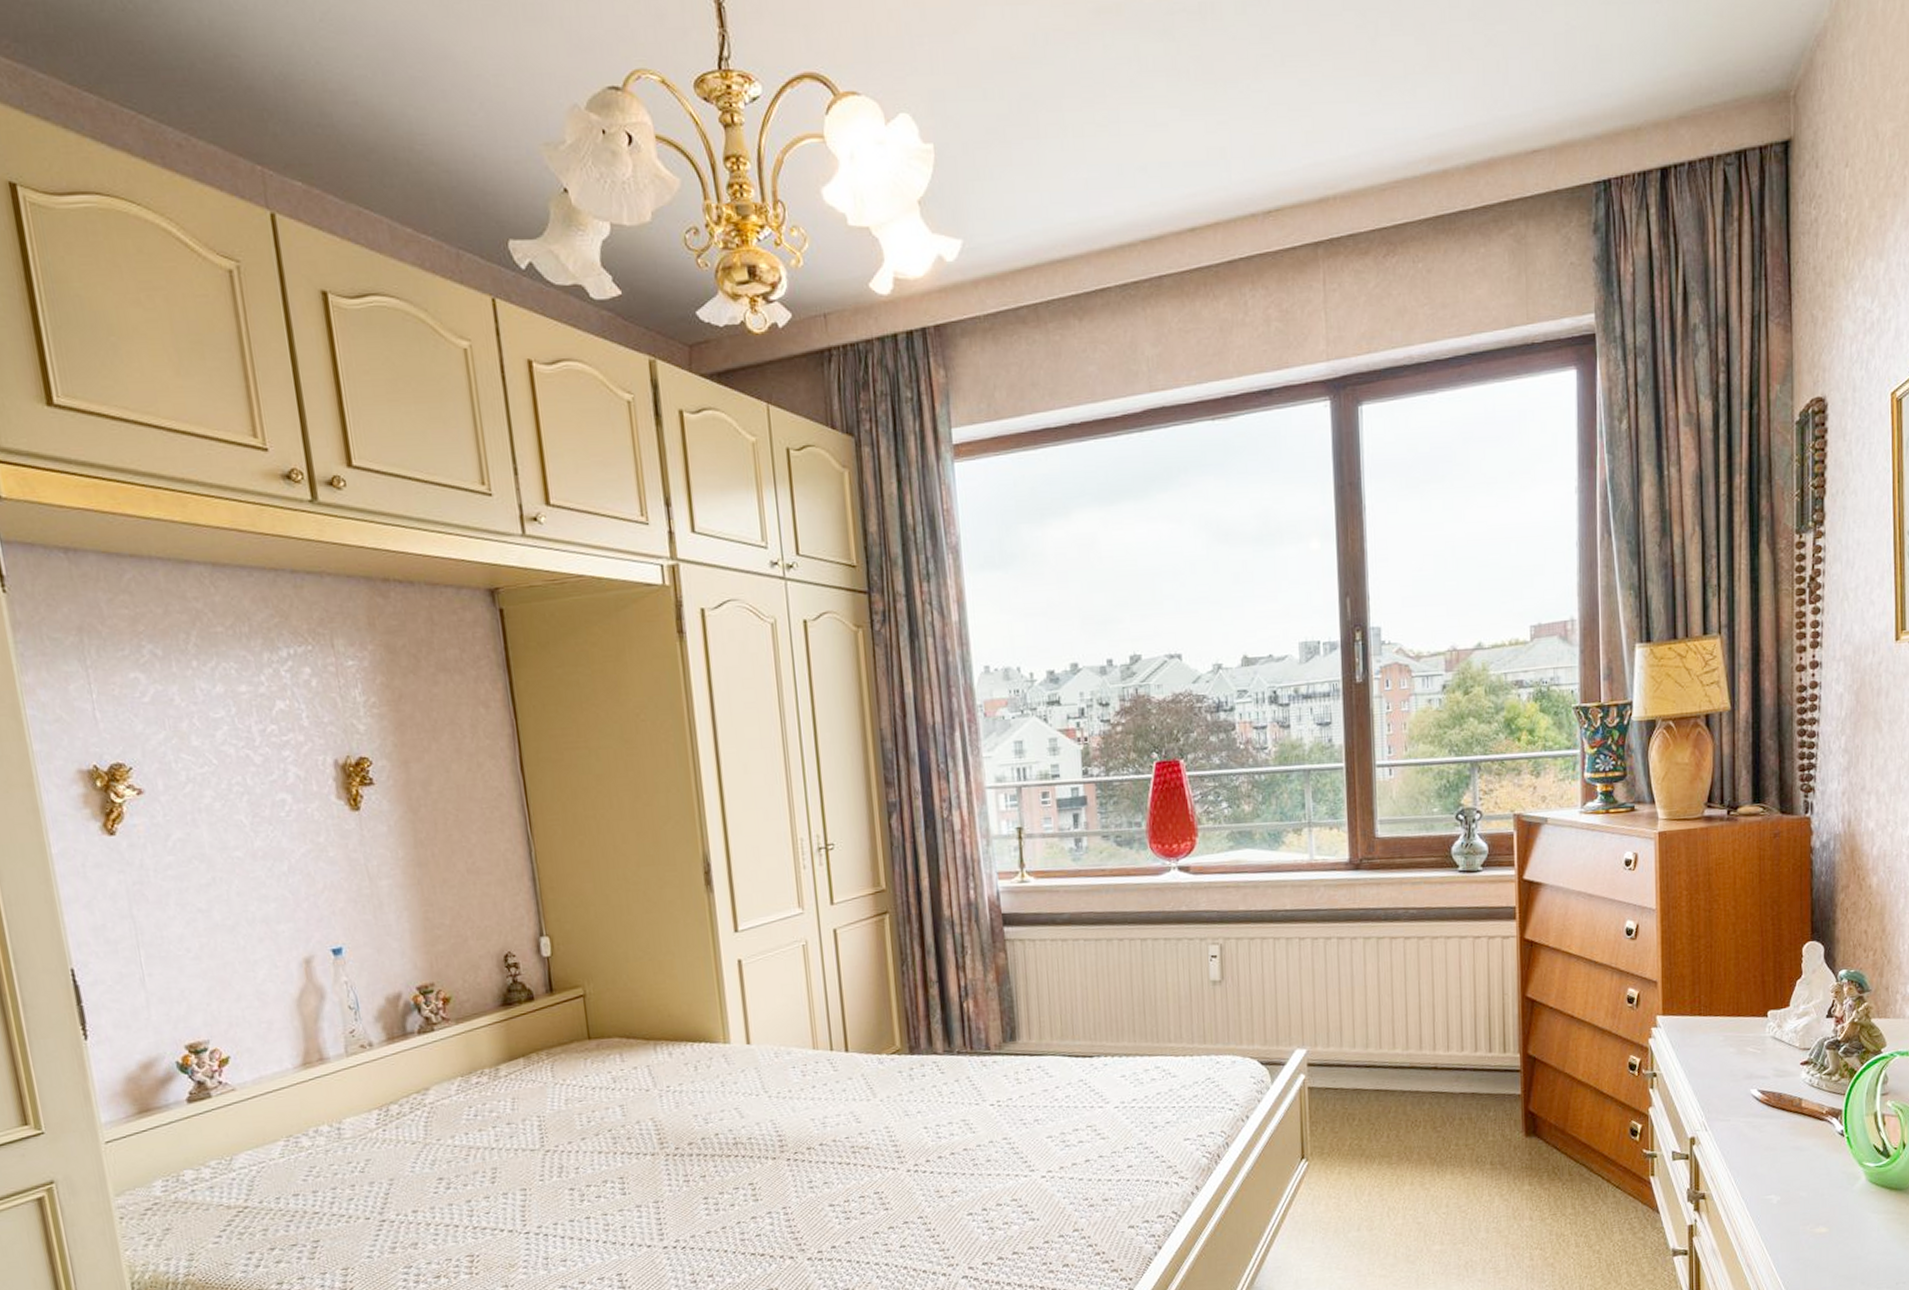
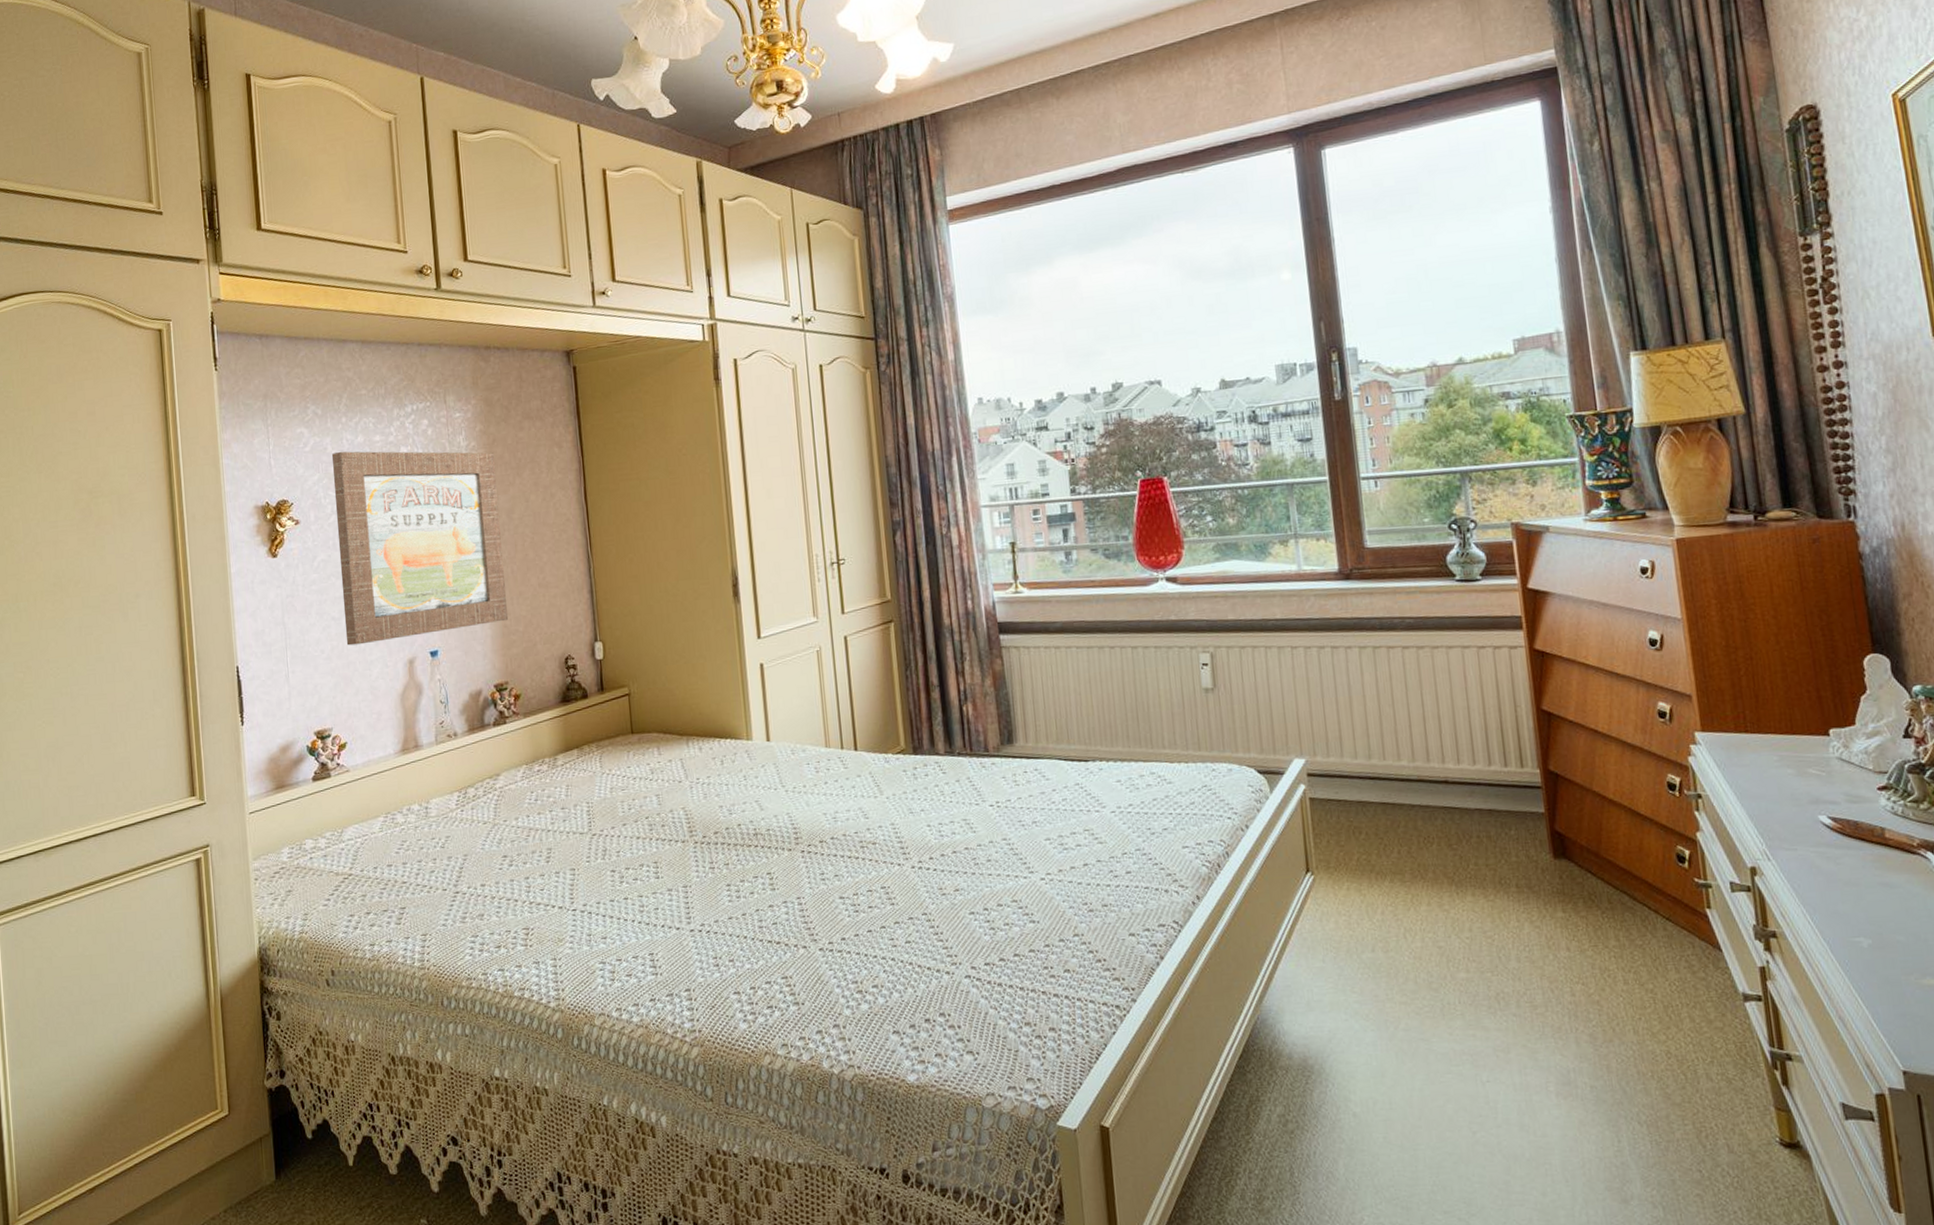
wall art: none [180,703,431,943] -> present [331,451,509,646]

